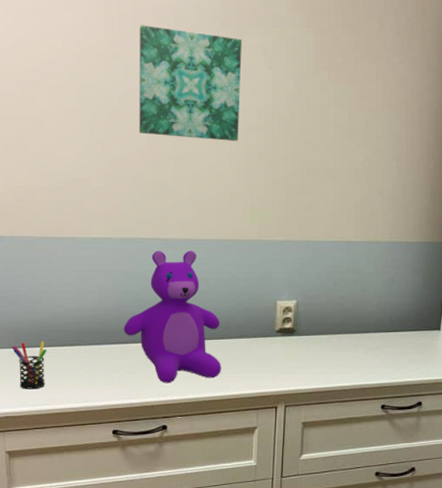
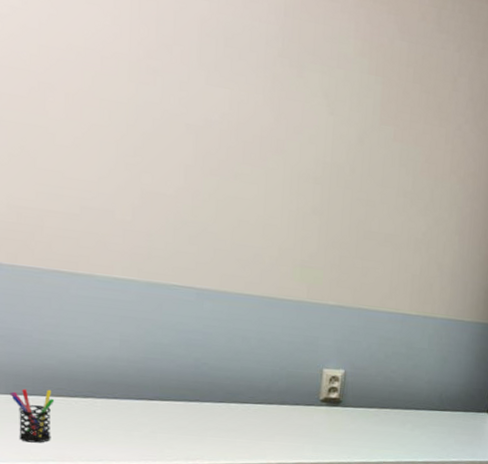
teddy bear: present [123,250,221,384] -> none [148,301,260,447]
wall art: present [138,25,242,141] -> none [175,37,301,190]

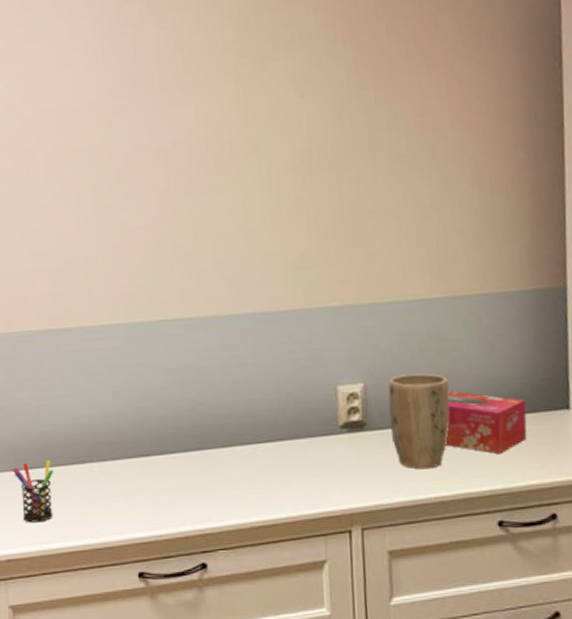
plant pot: none [359,368,409,441] -> present [388,373,450,470]
tissue box: none [398,386,461,438] -> present [445,390,527,455]

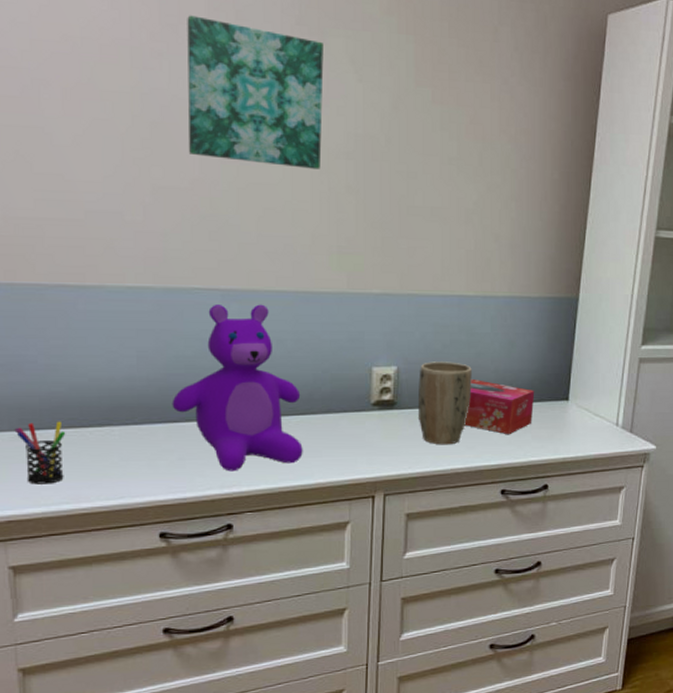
wall art: none [143,67,270,195] -> present [187,15,324,169]
teddy bear: none [144,329,272,506] -> present [172,304,303,472]

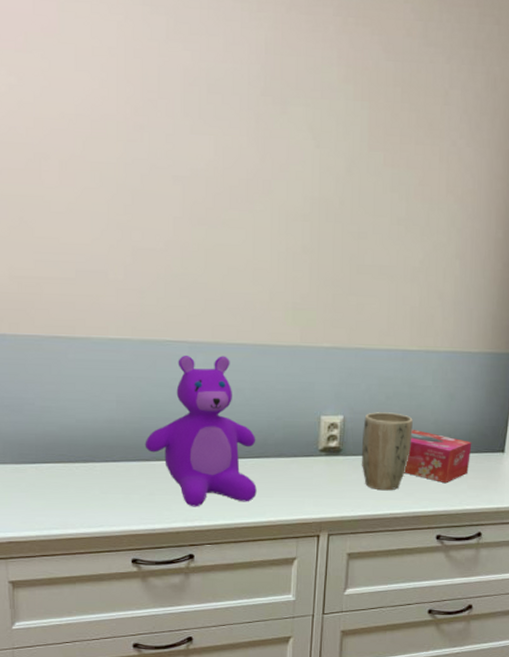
pen holder: present [14,421,66,484] -> none [15,456,57,511]
wall art: present [187,15,324,169] -> none [163,90,285,231]

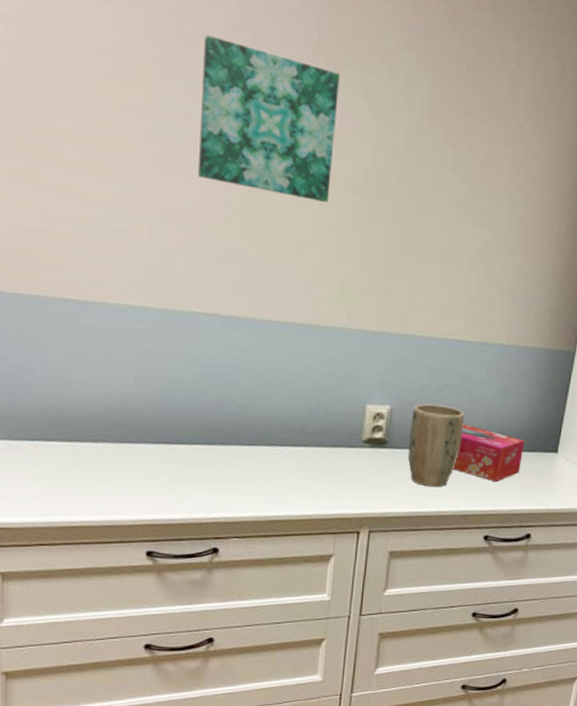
teddy bear: present [145,356,257,507] -> none [166,330,294,497]
wall art: none [163,90,285,231] -> present [197,35,340,202]

